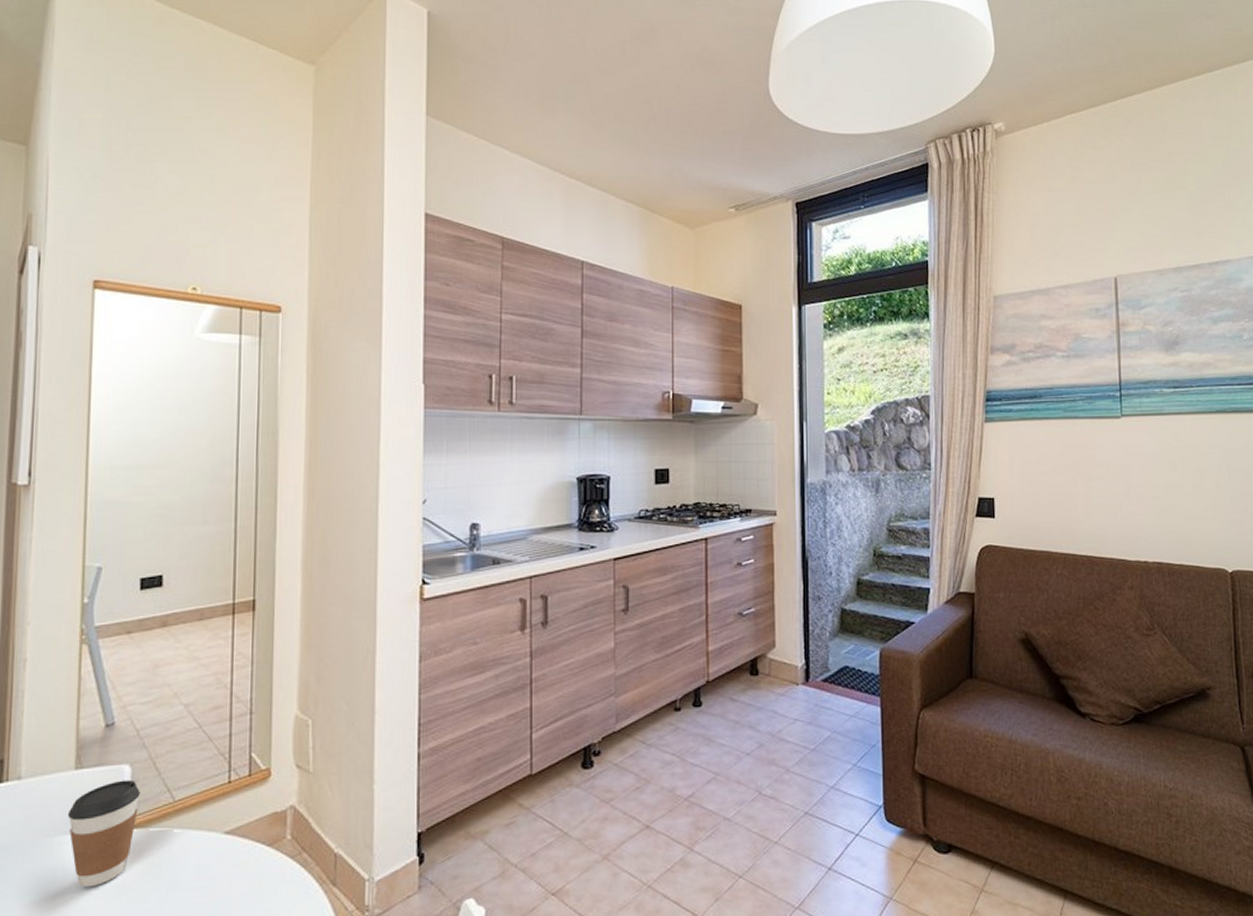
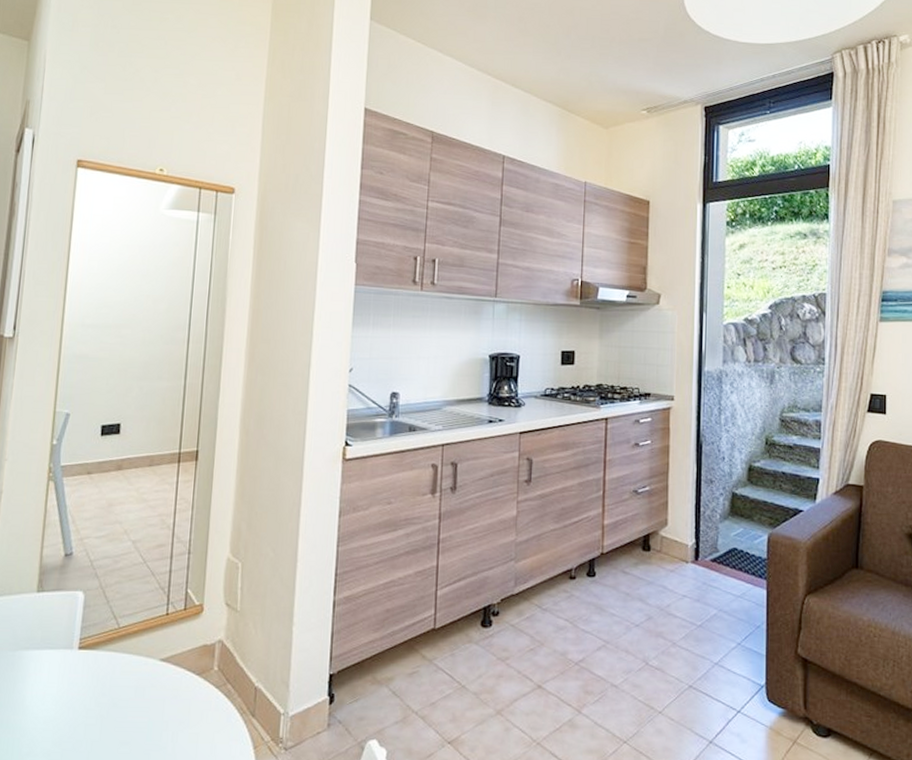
coffee cup: present [67,779,140,888] -> none [28,605,91,699]

